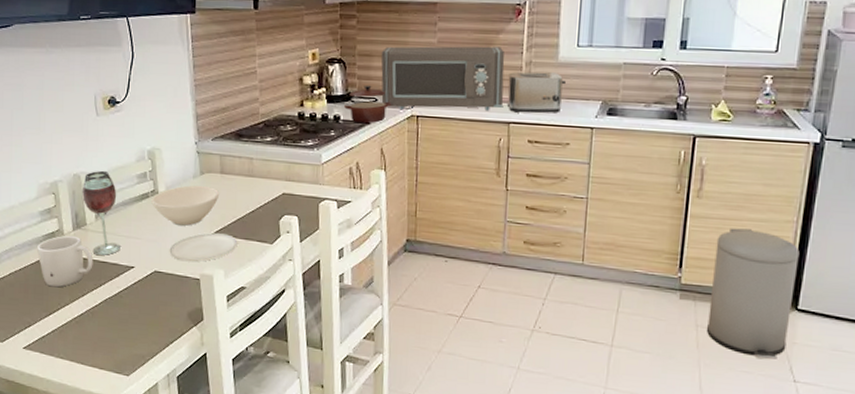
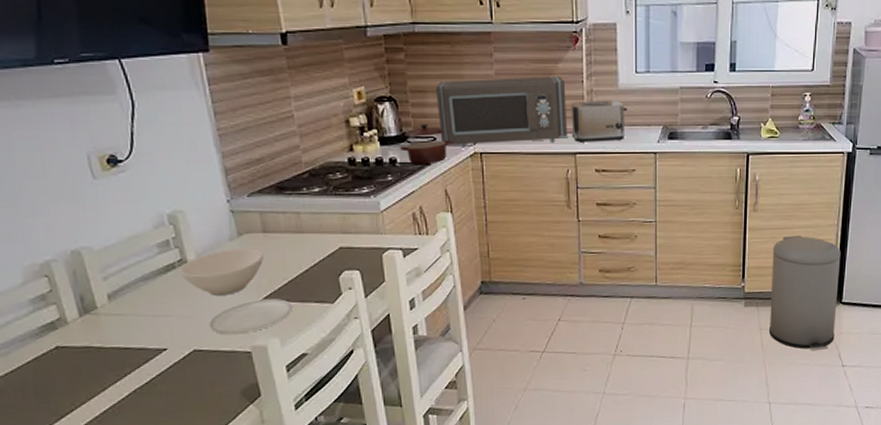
mug: present [37,235,93,288] -> none [32,322,113,386]
wineglass: present [81,170,121,255] -> none [85,242,146,341]

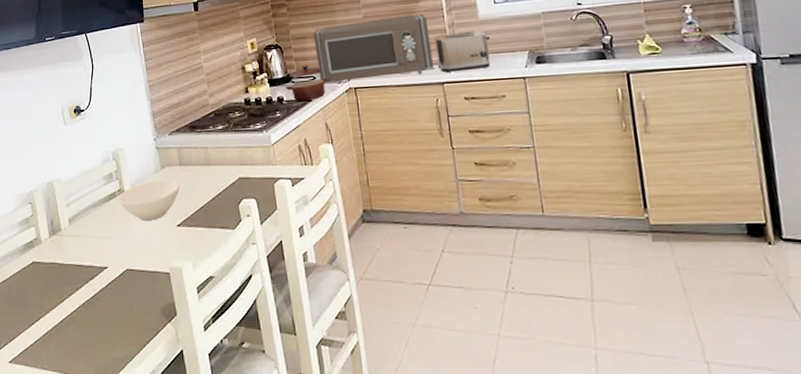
plate: present [209,299,293,335] -> none [138,224,202,257]
pedal bin: present [770,236,841,351] -> none [676,159,782,299]

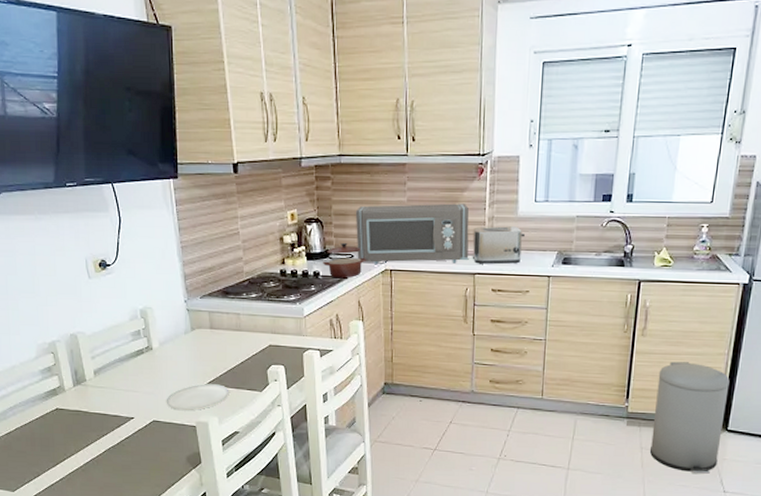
bowl: present [119,179,181,221] -> none [146,340,210,378]
plate: none [138,224,202,257] -> present [166,384,229,411]
pedal bin: none [676,159,782,299] -> present [650,361,730,475]

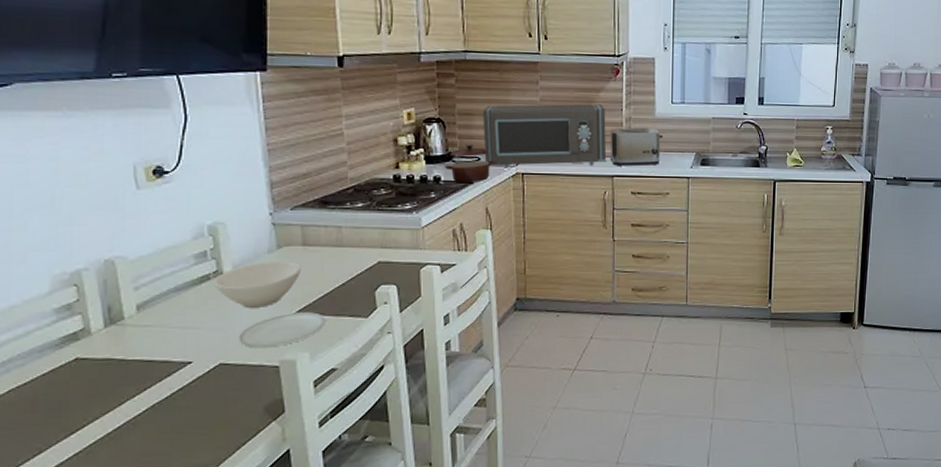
bowl: none [146,340,210,378] -> present [214,260,302,308]
pedal bin: present [650,361,730,475] -> none [795,259,862,372]

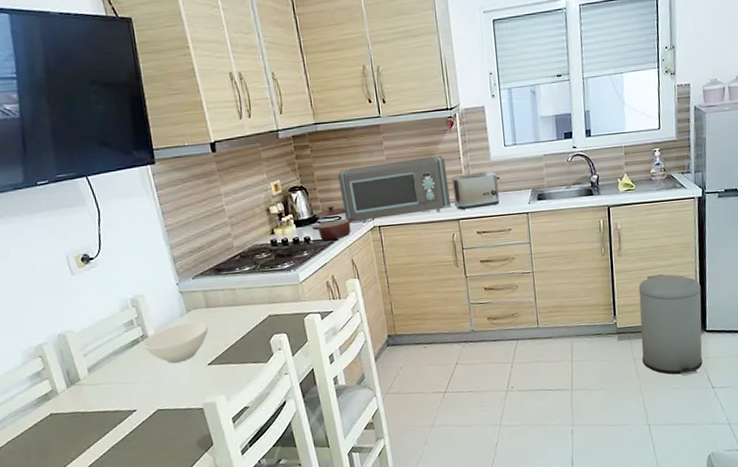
plate: present [239,312,326,349] -> none [168,362,234,395]
pedal bin: none [795,259,862,372] -> present [638,274,703,376]

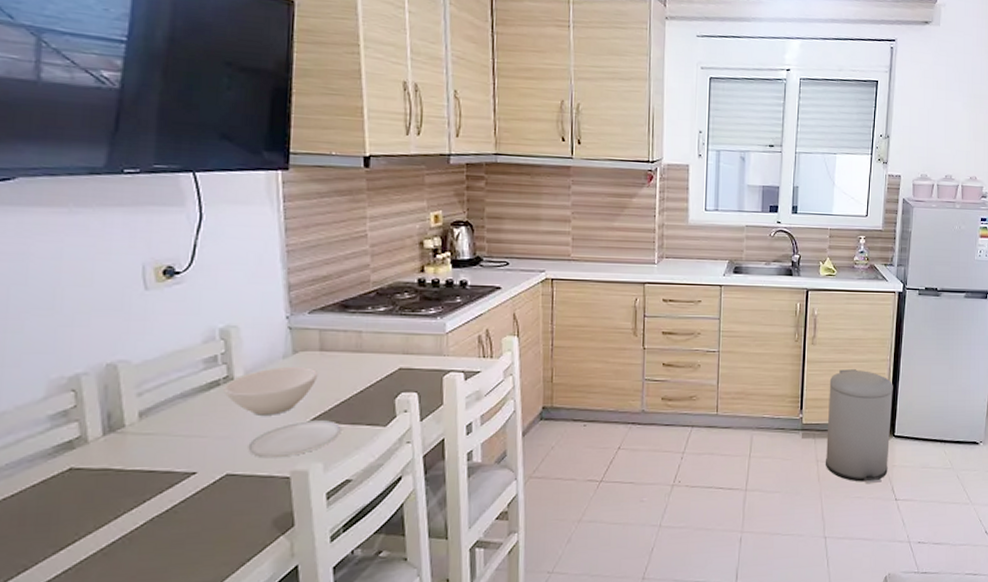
plate: none [168,362,234,395] -> present [248,420,342,459]
saucepan: present [311,206,355,242] -> none [470,249,525,289]
microwave: present [337,155,452,224] -> none [512,209,639,274]
toaster: present [451,171,500,210] -> none [641,234,696,274]

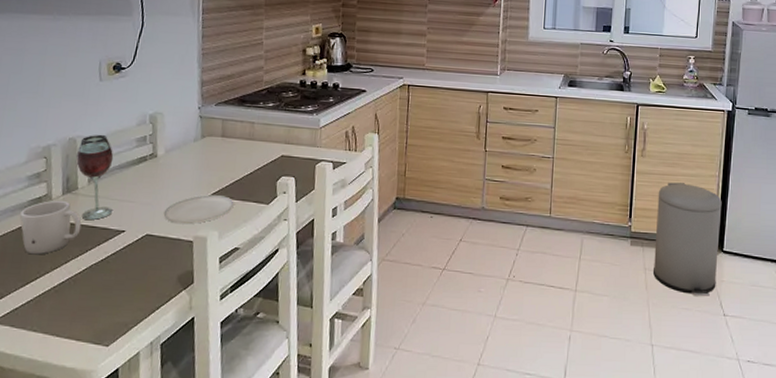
mug: none [43,442,134,513] -> present [20,200,82,255]
wineglass: none [118,356,176,463] -> present [76,134,114,220]
bowl: present [223,366,319,415] -> none [149,148,220,188]

